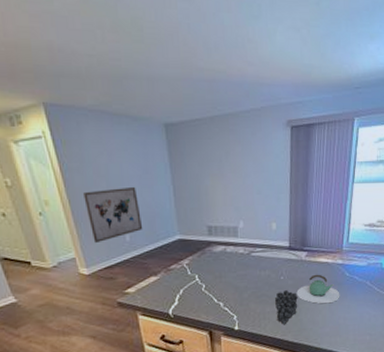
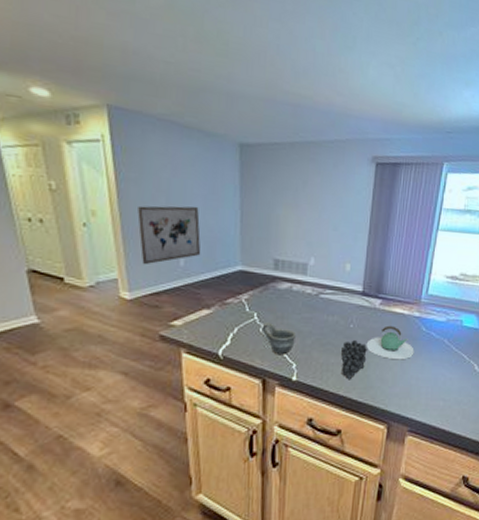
cup: none [203,282,235,310] -> present [261,322,297,355]

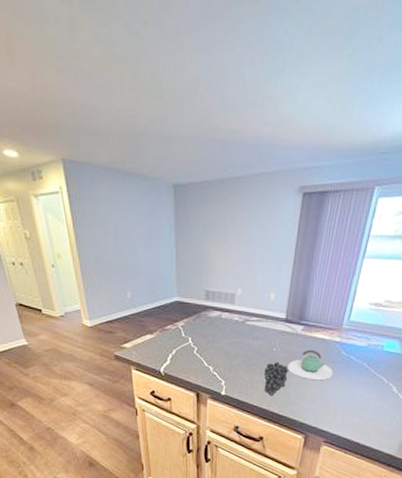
wall art: present [137,205,201,265] -> none [92,245,144,298]
cup: present [261,322,297,355] -> none [195,346,225,374]

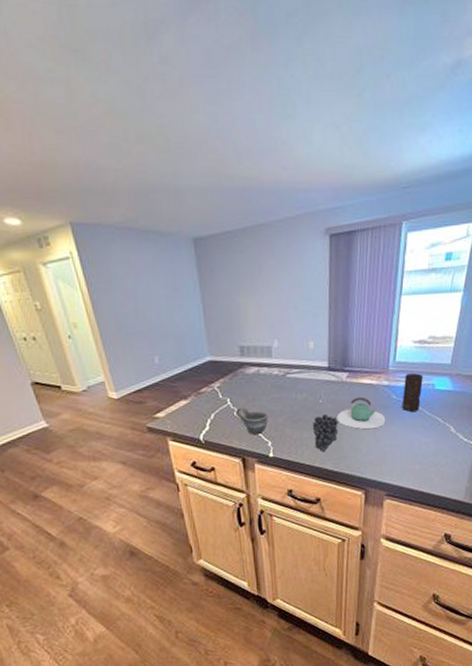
cup: none [195,346,225,374] -> present [236,406,269,435]
candle: none [350,333,374,370] -> present [402,373,423,413]

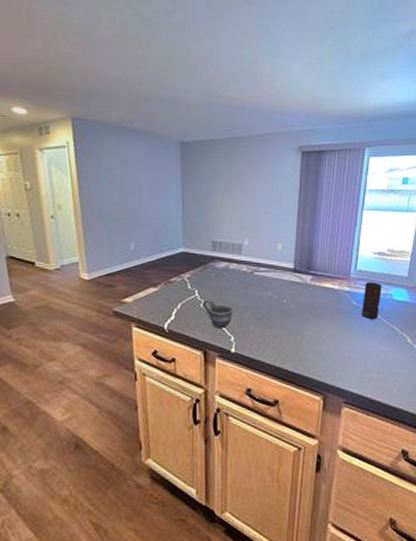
fruit: present [312,414,339,452] -> none [275,314,300,352]
teapot: present [336,396,386,430] -> none [299,300,346,333]

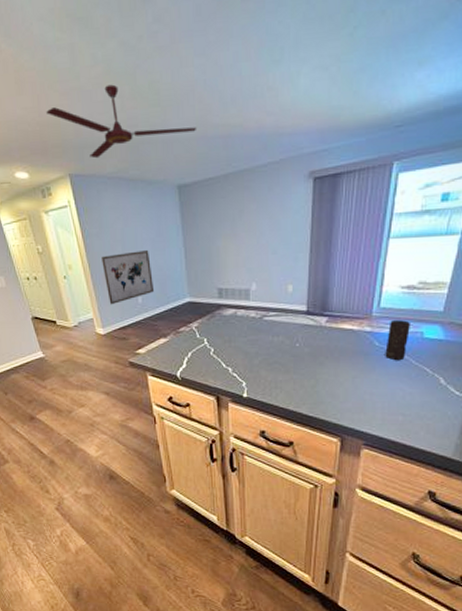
ceiling fan: none [56,45,202,107] -> present [46,84,197,159]
wall art: none [95,197,149,250] -> present [101,249,155,305]
cup: present [202,299,234,329] -> none [212,346,244,375]

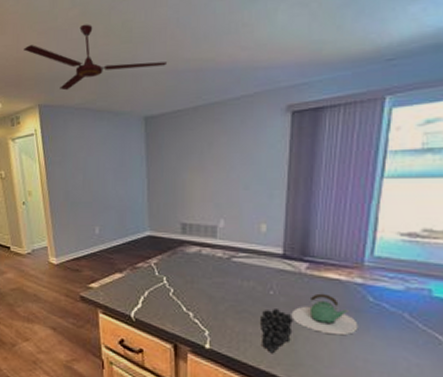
wall art: present [101,249,155,305] -> none [61,179,113,234]
fruit: none [287,358,315,396] -> present [259,309,293,354]
teapot: none [313,342,367,376] -> present [291,293,359,336]
candle: present [385,320,410,361] -> none [382,272,414,323]

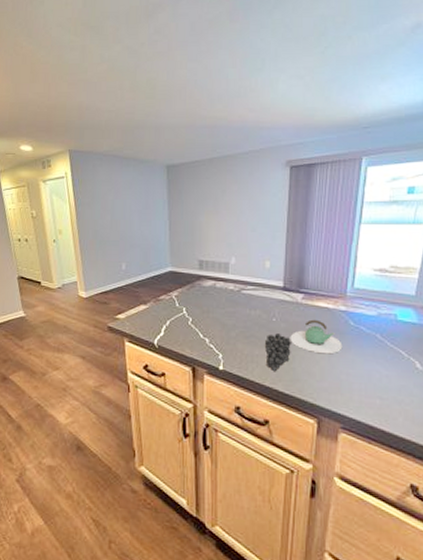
ceiling fan: present [24,24,168,91] -> none [55,79,187,138]

